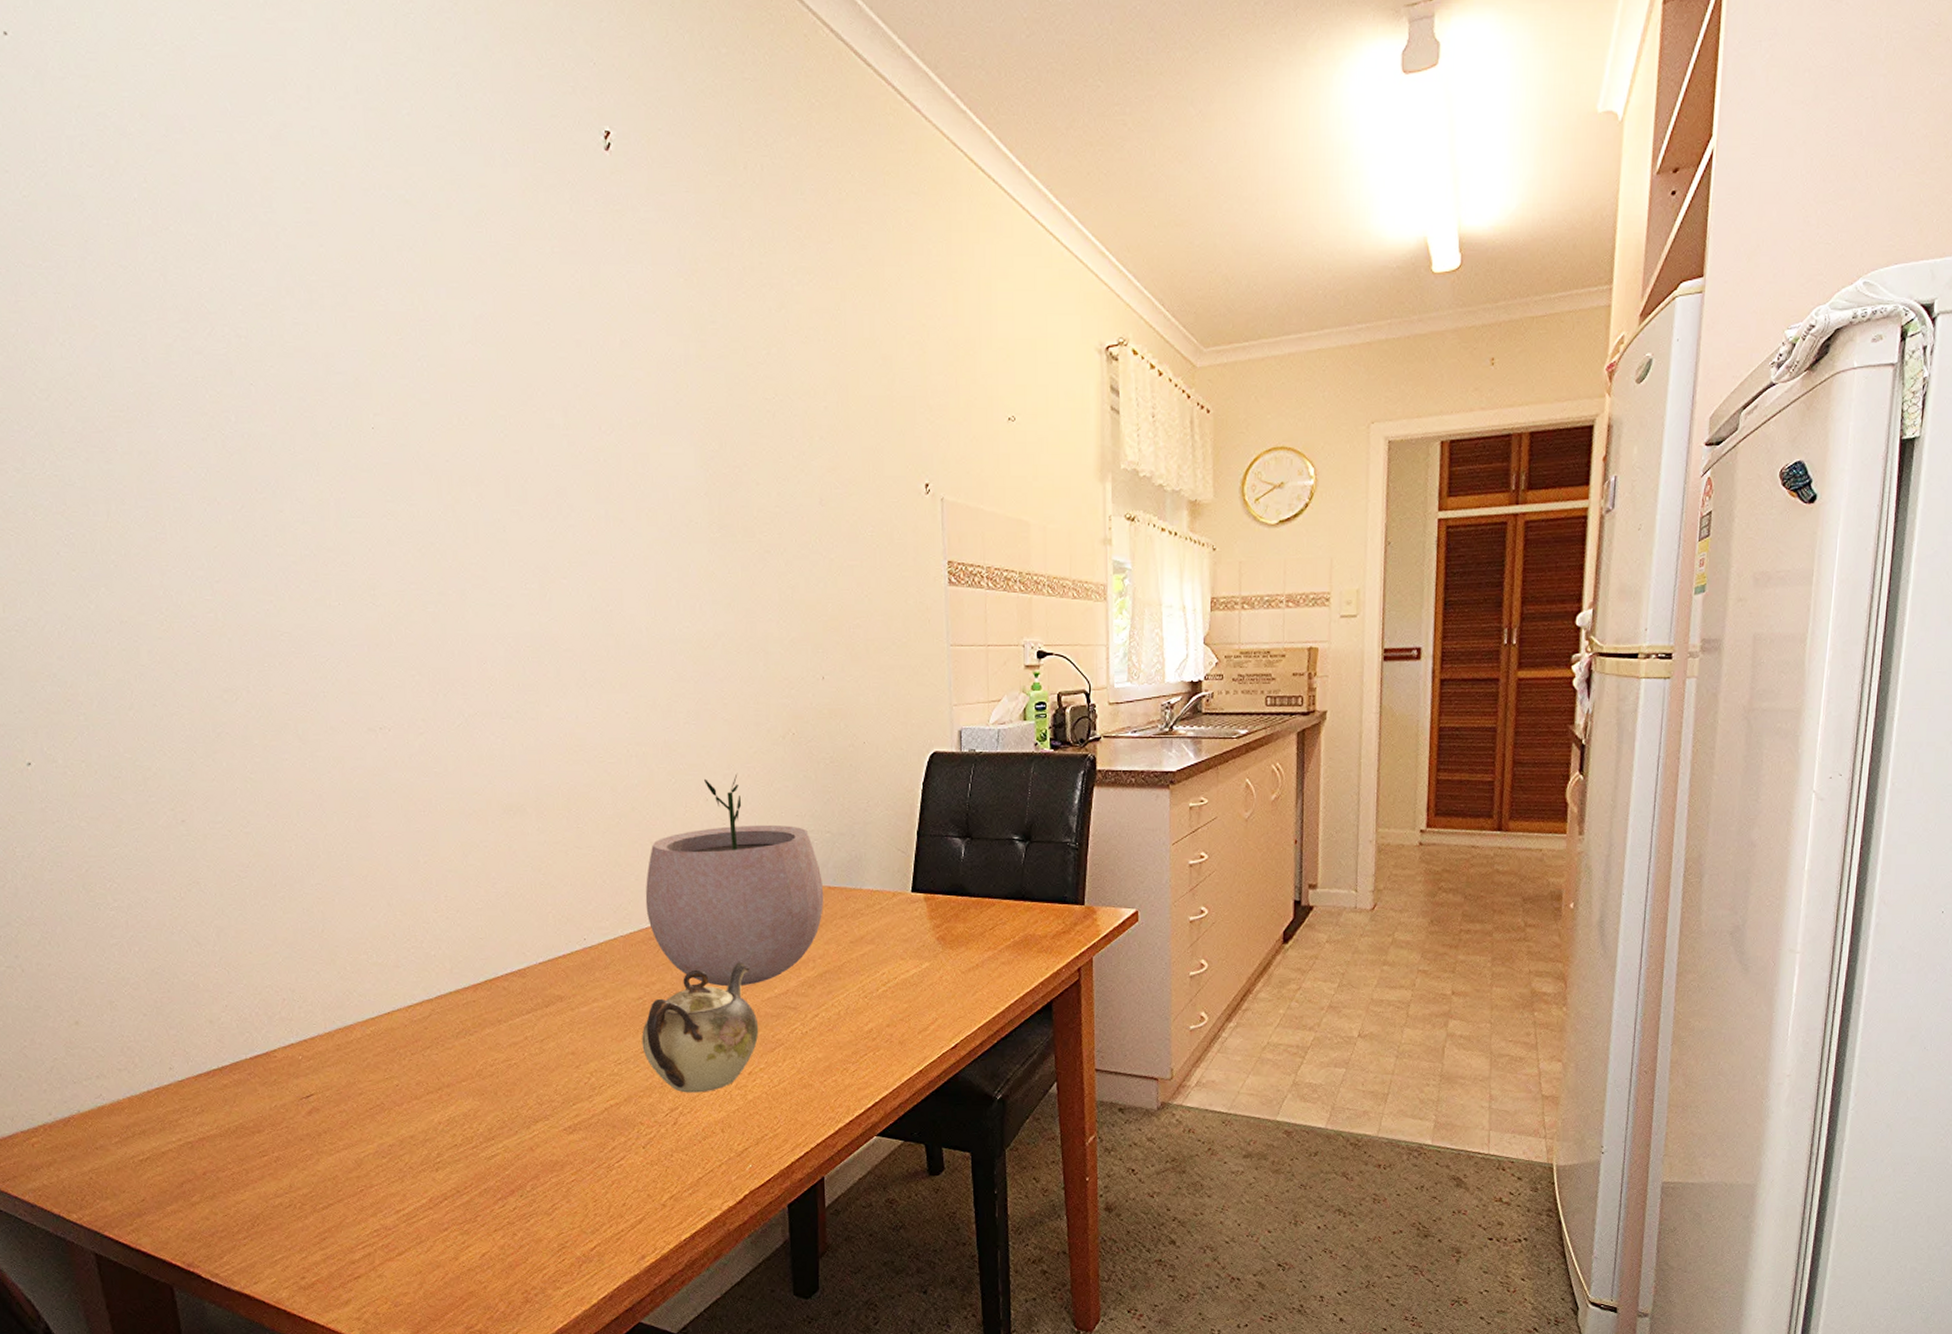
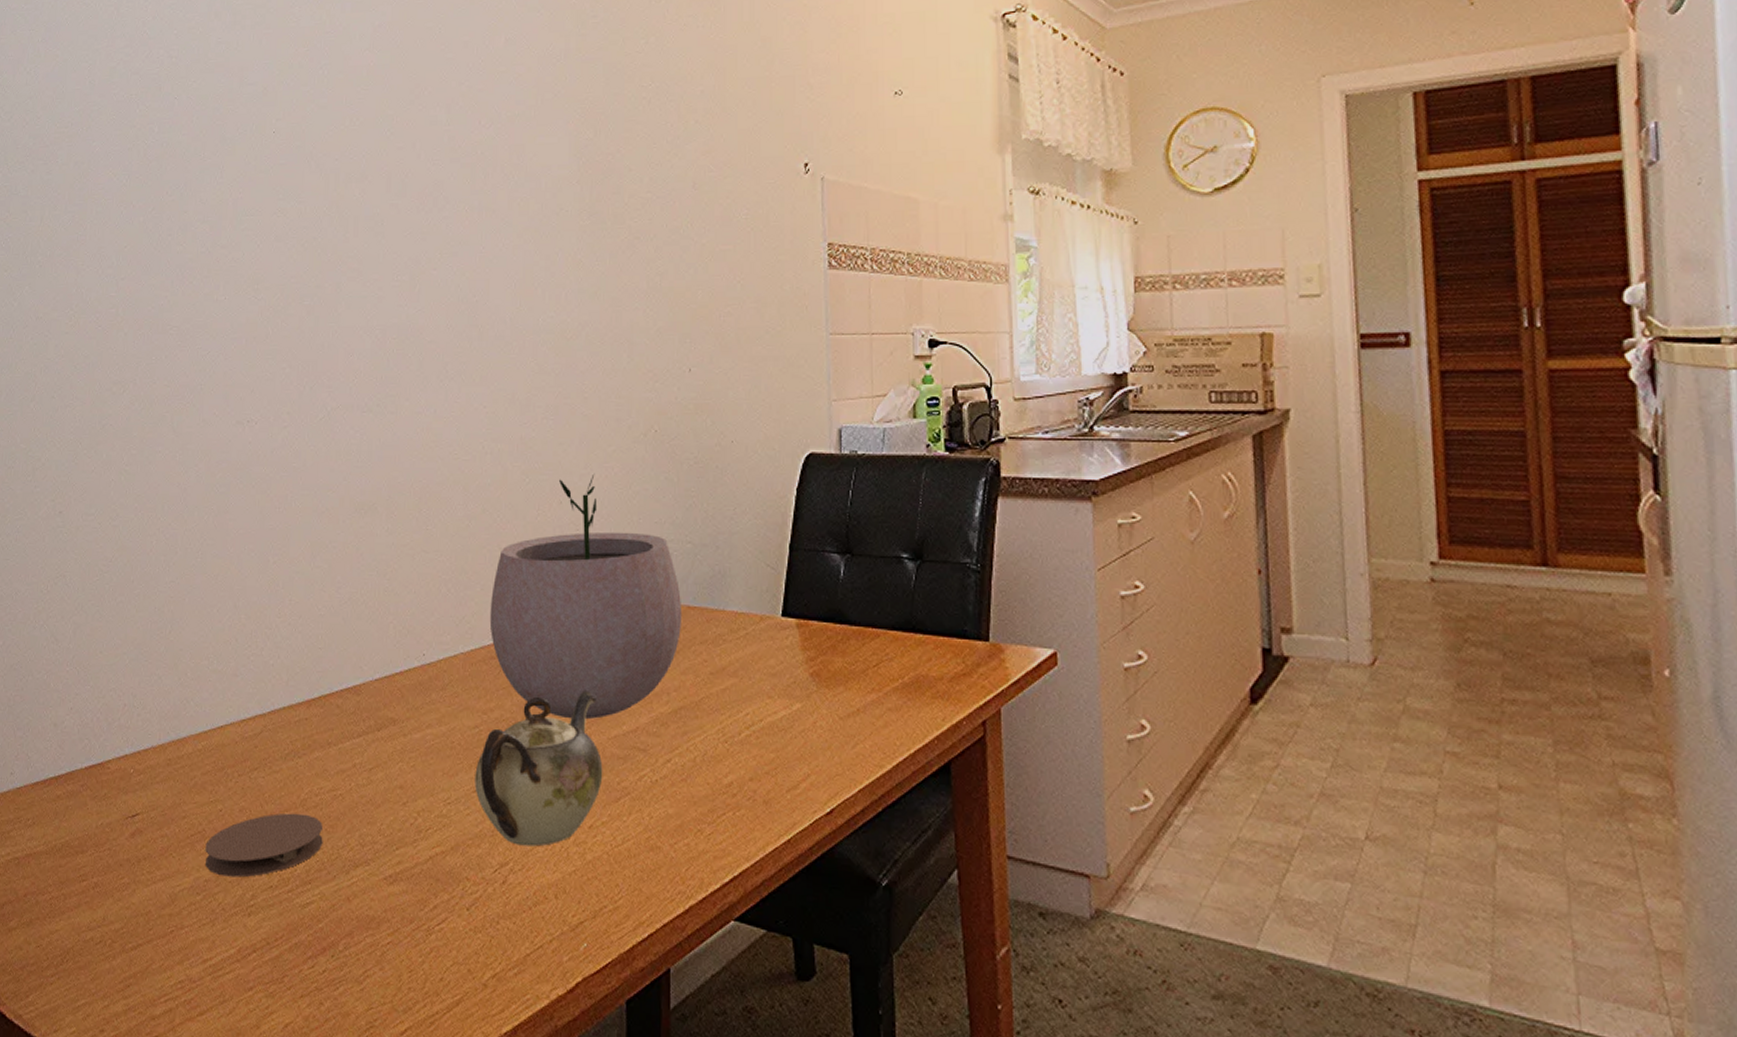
coaster: none [385,1082,502,1141] -> present [205,813,324,878]

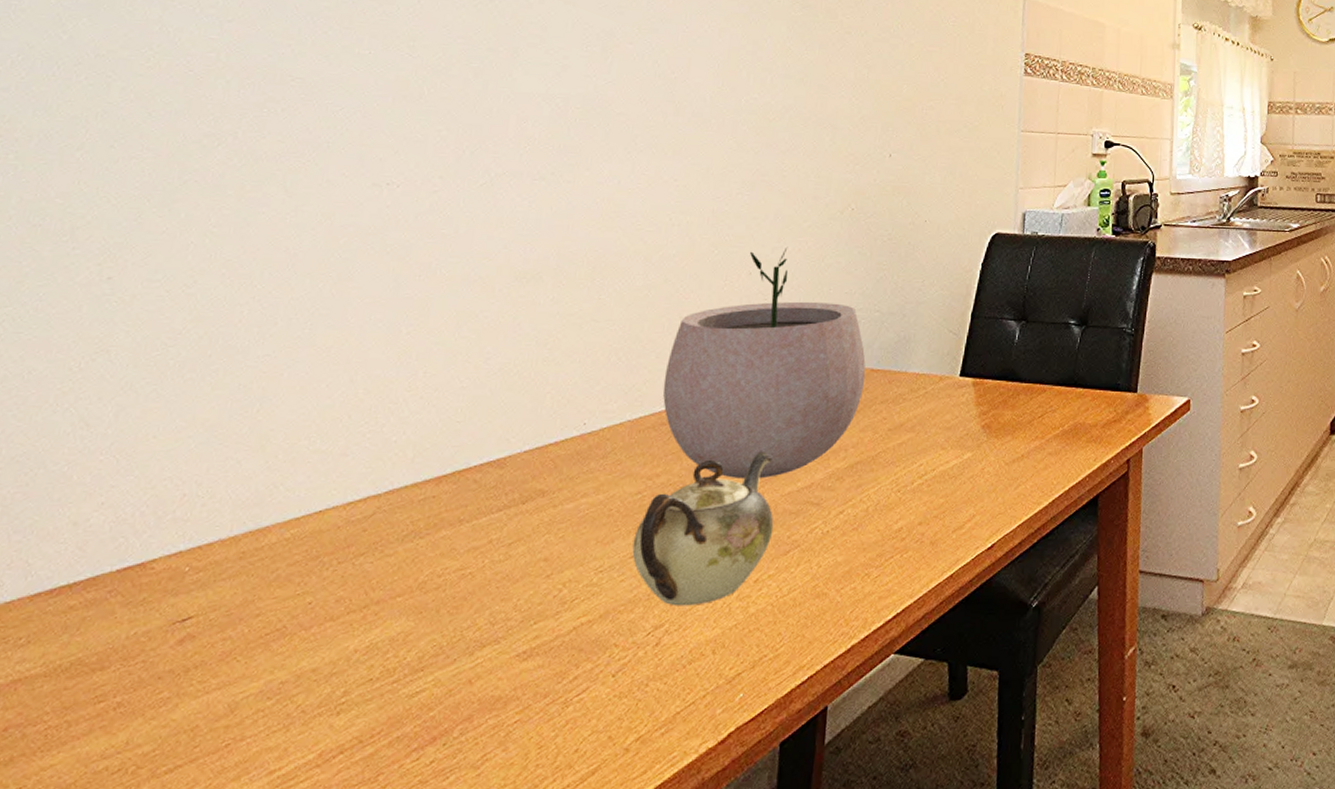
coaster: present [205,813,324,878] -> none [283,597,445,676]

